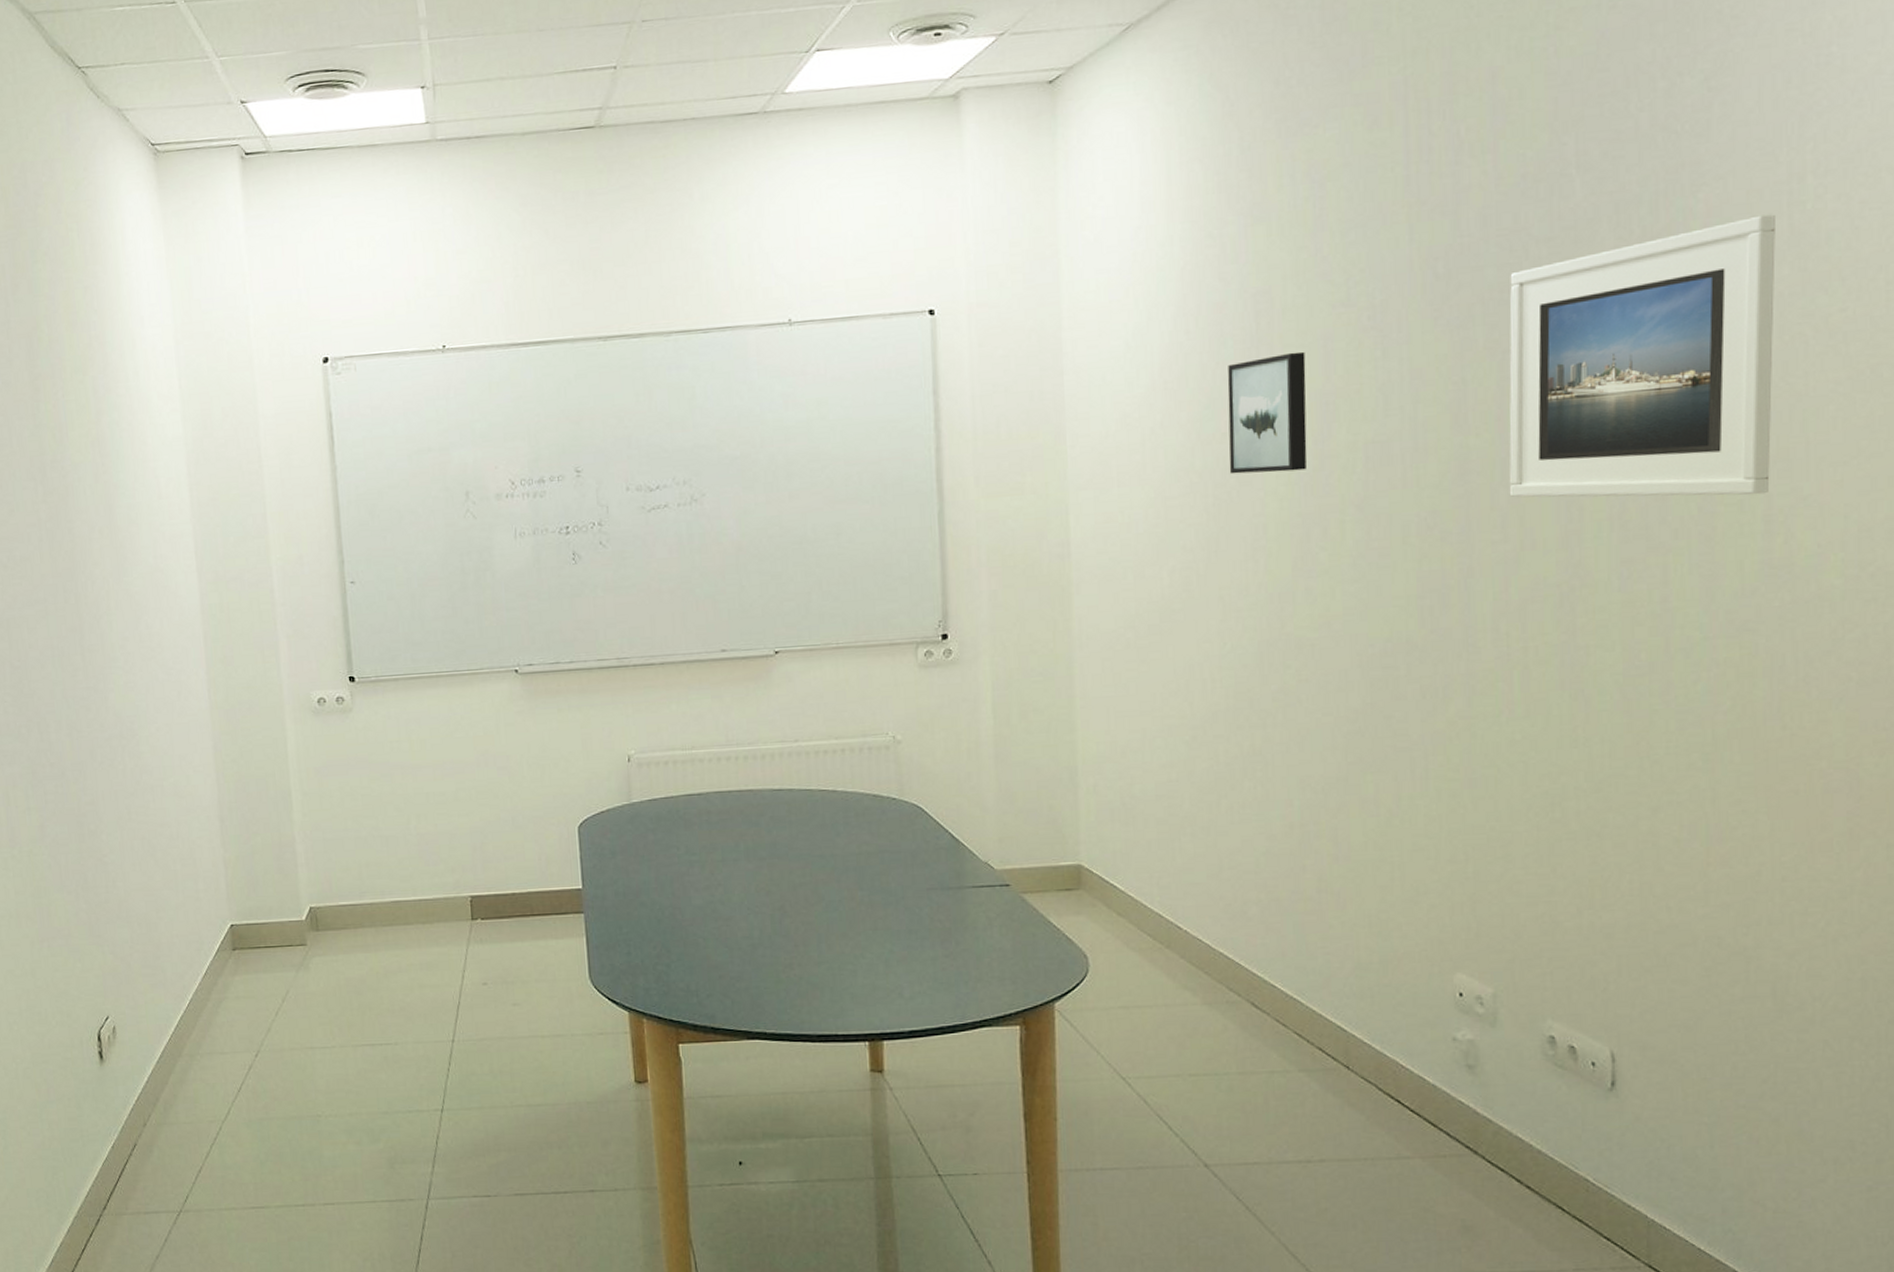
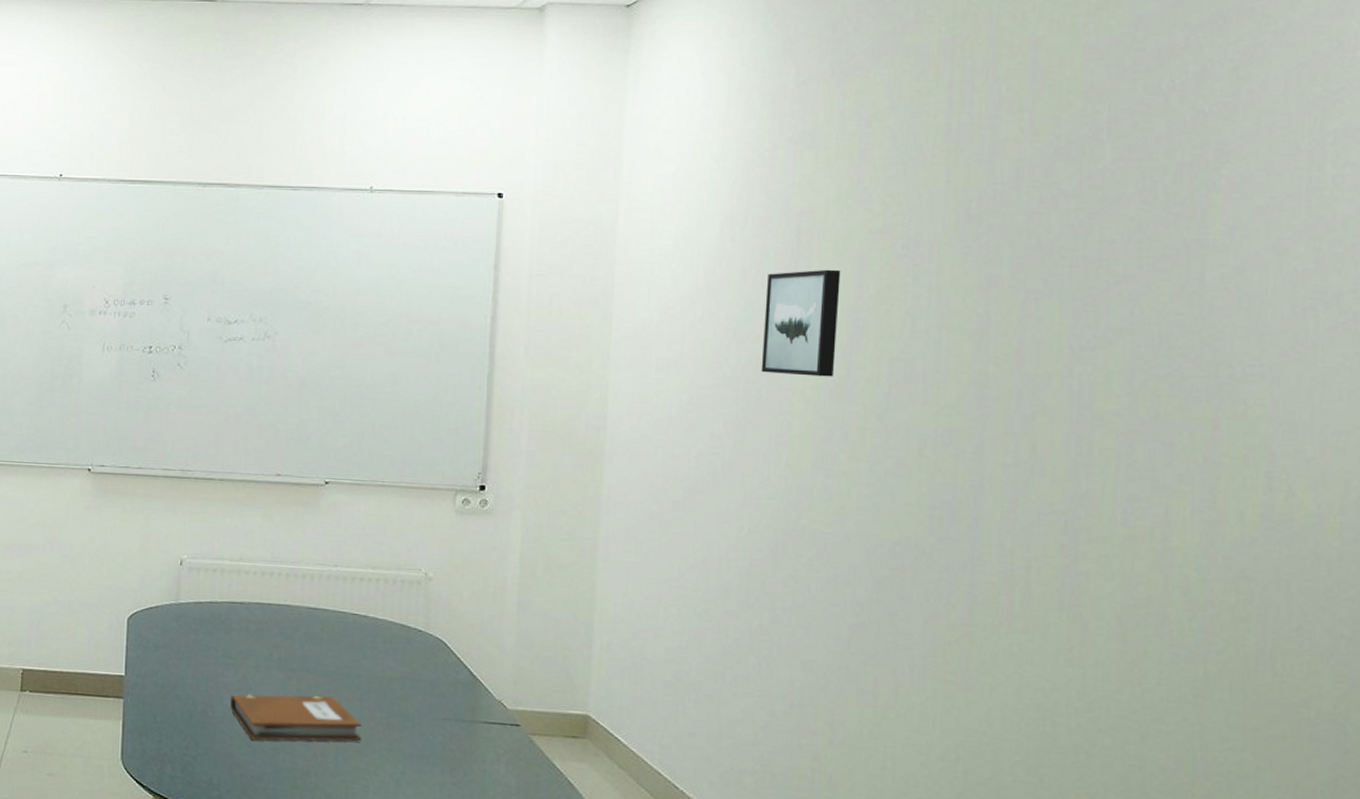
notebook: none [699,881,843,939] -> present [230,694,362,742]
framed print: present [1509,214,1776,498] -> none [1023,196,1294,452]

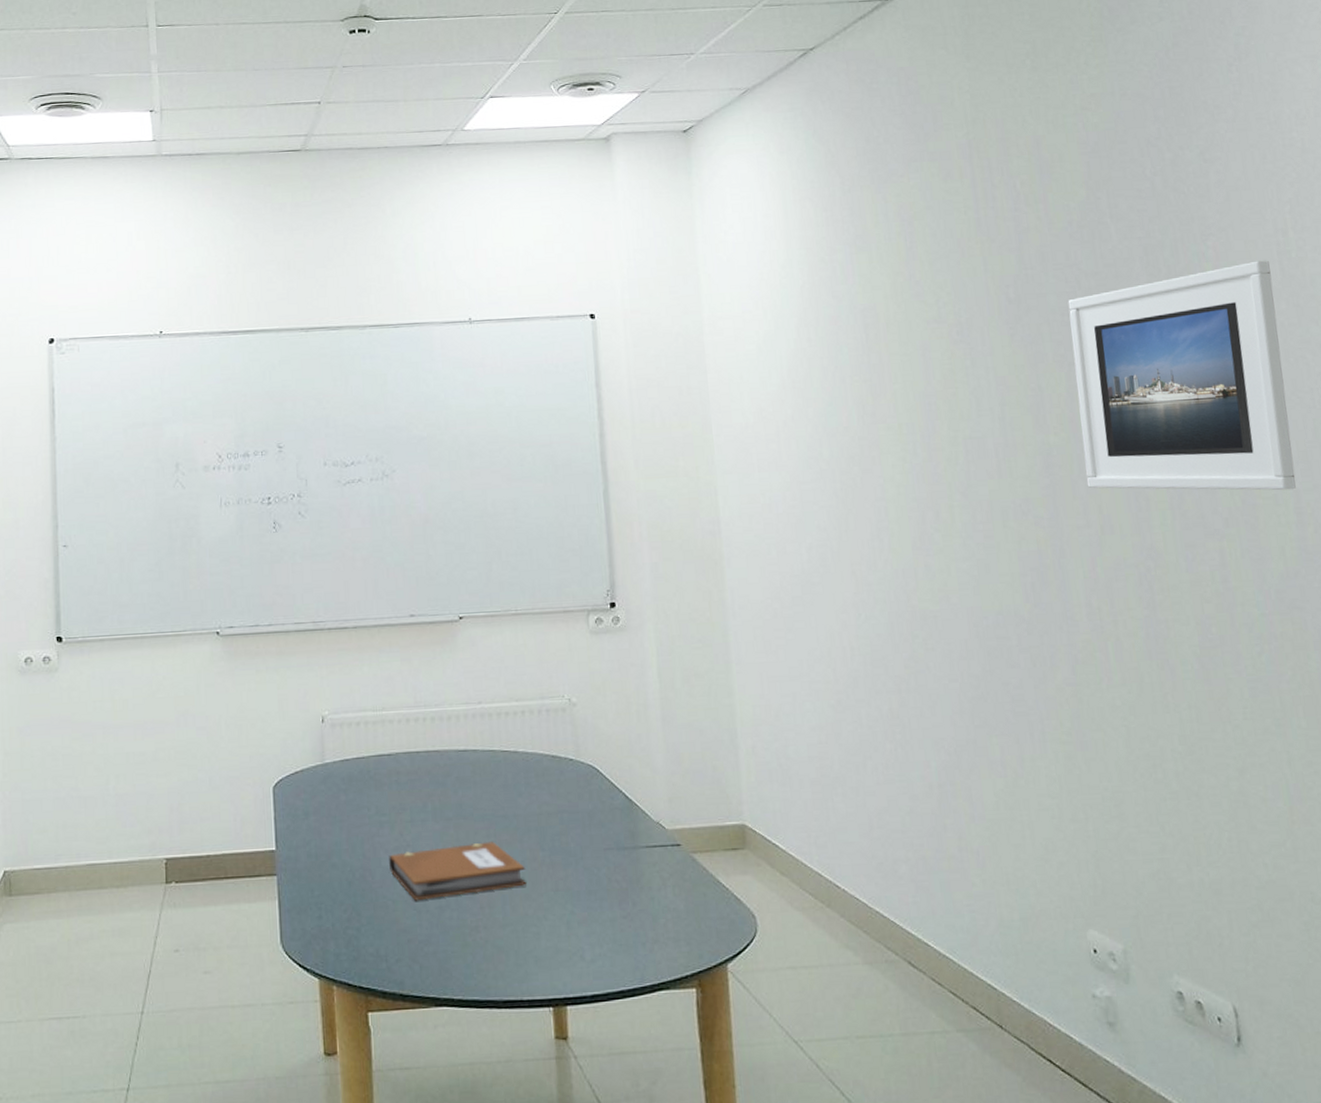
wall art: present [761,269,841,377] -> none [845,359,917,463]
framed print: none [1023,196,1294,452] -> present [1068,260,1296,491]

